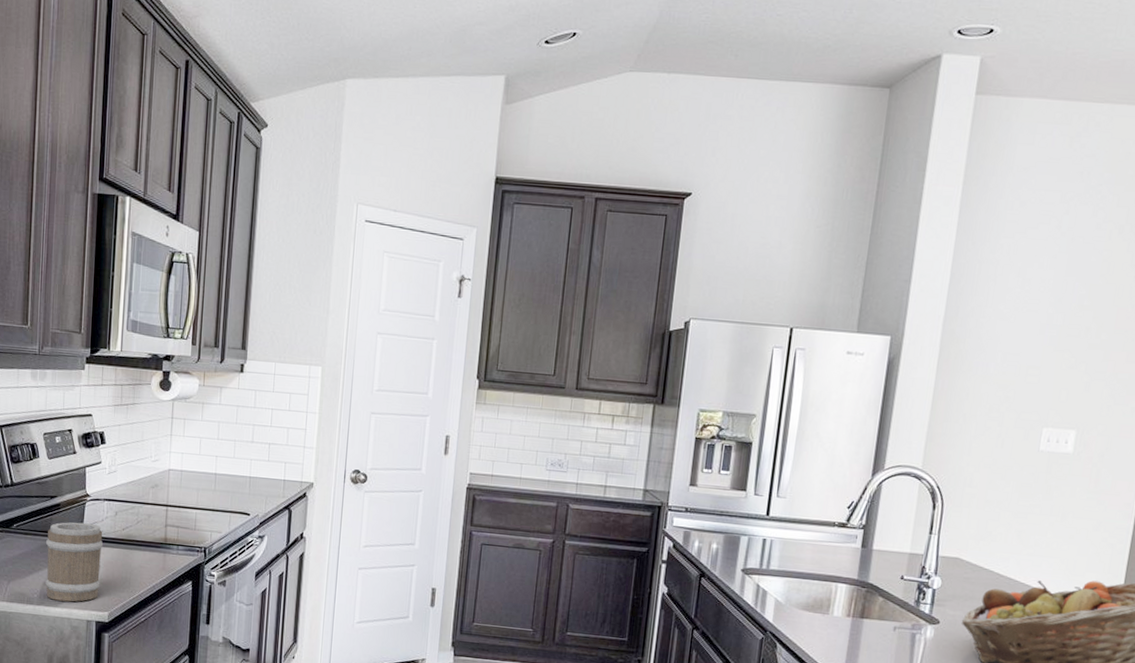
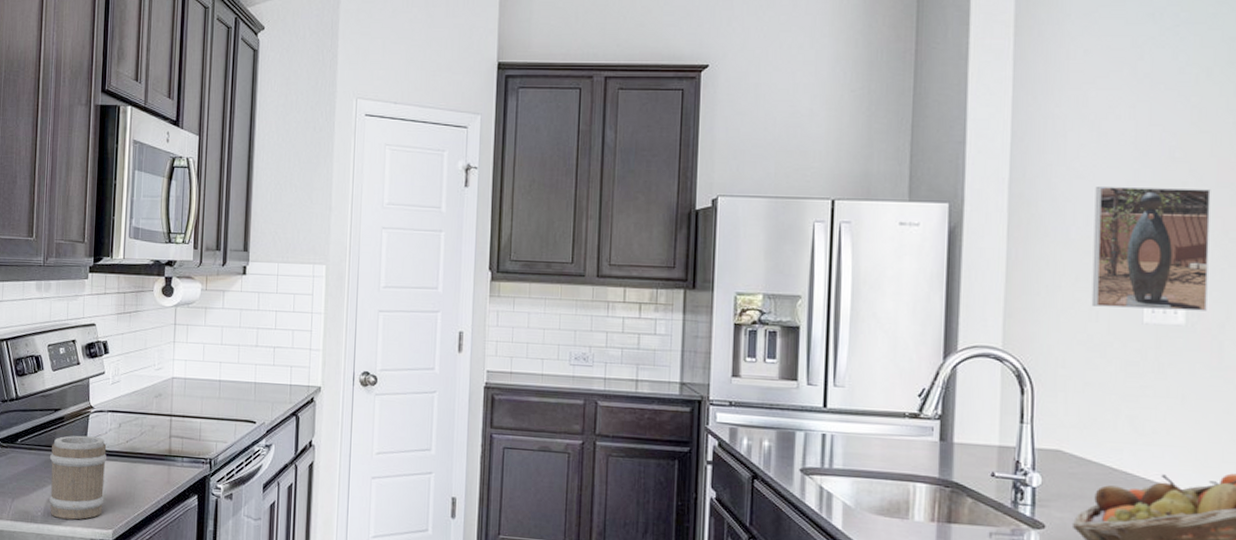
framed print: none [999,327,1109,442] -> present [1091,185,1211,311]

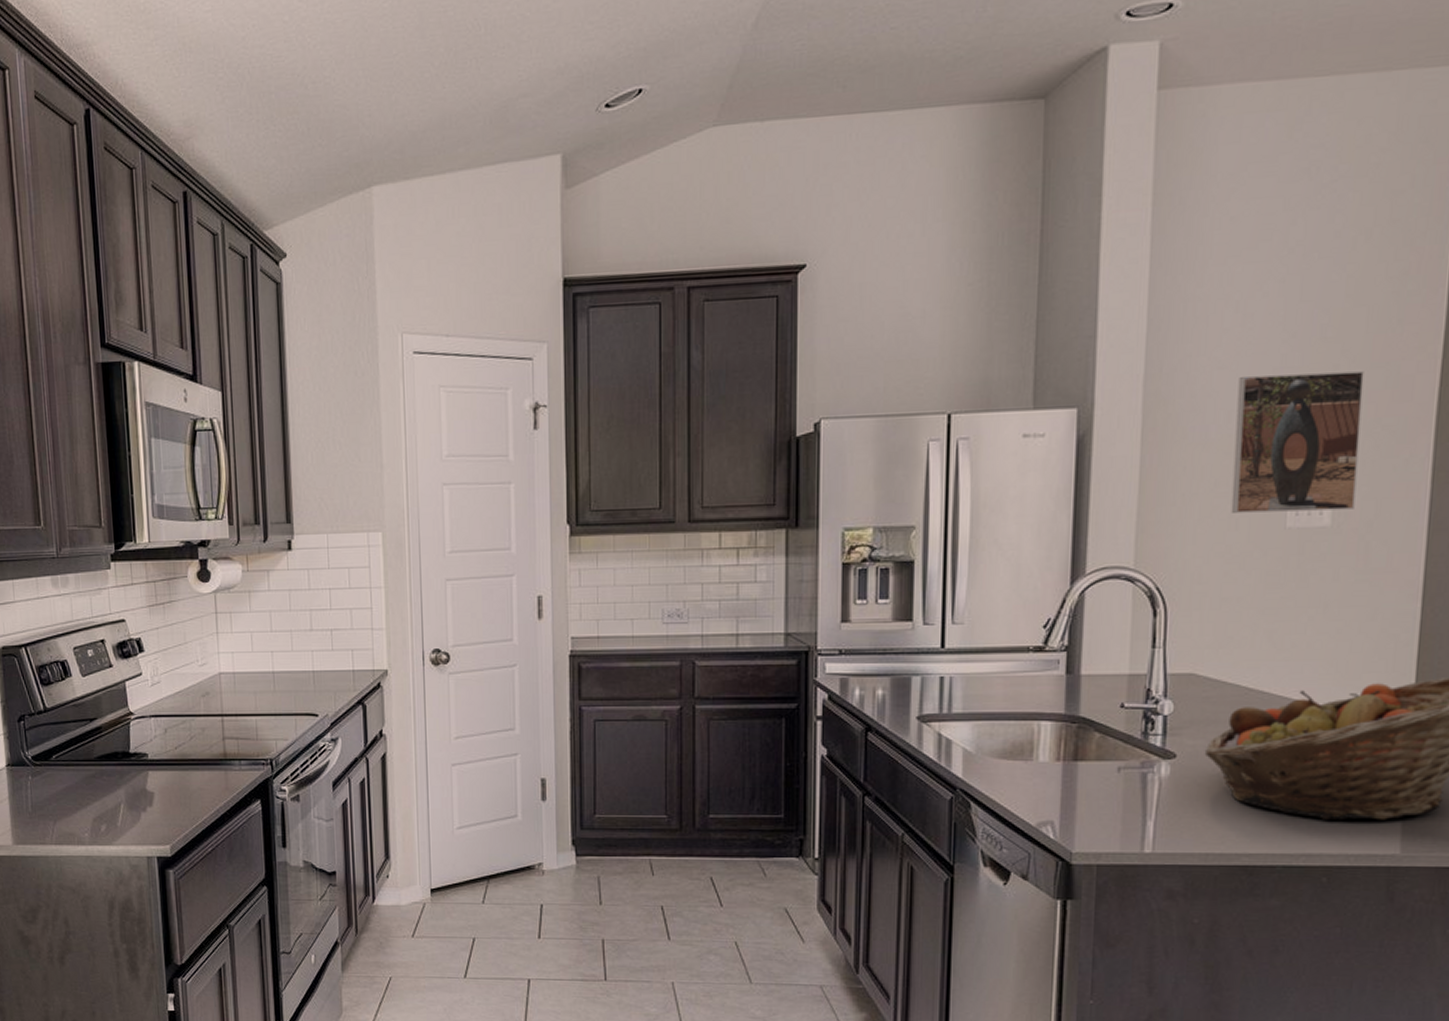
barrel: present [49,435,107,520] -> none [90,745,157,838]

